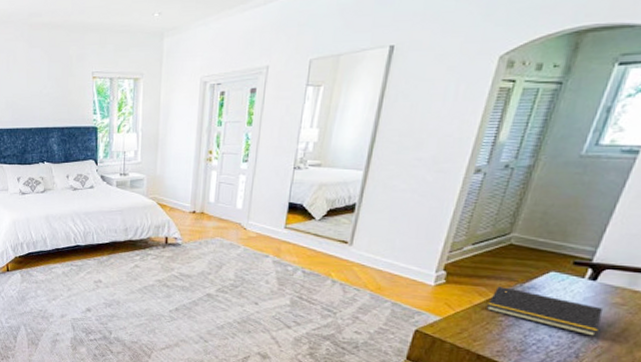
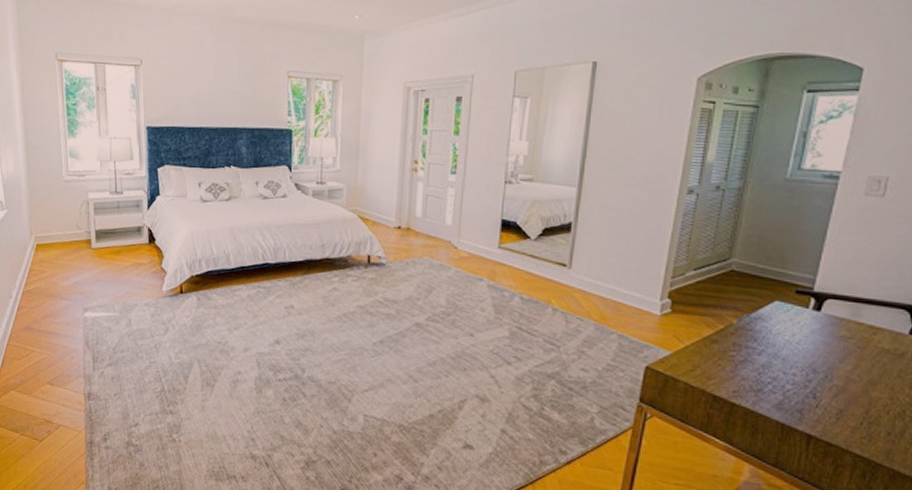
notepad: present [485,286,604,336] -> none [715,317,833,374]

